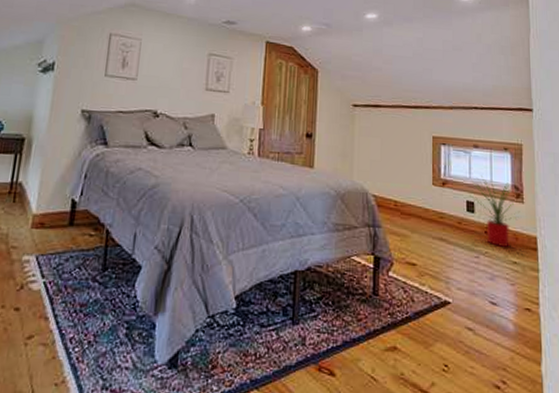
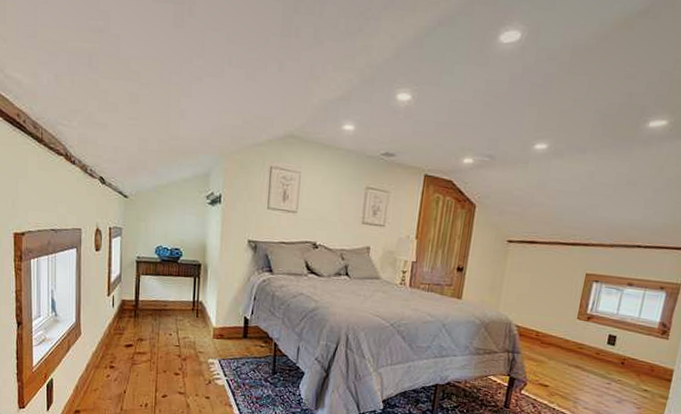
house plant: present [470,175,520,248] -> none [613,312,663,378]

